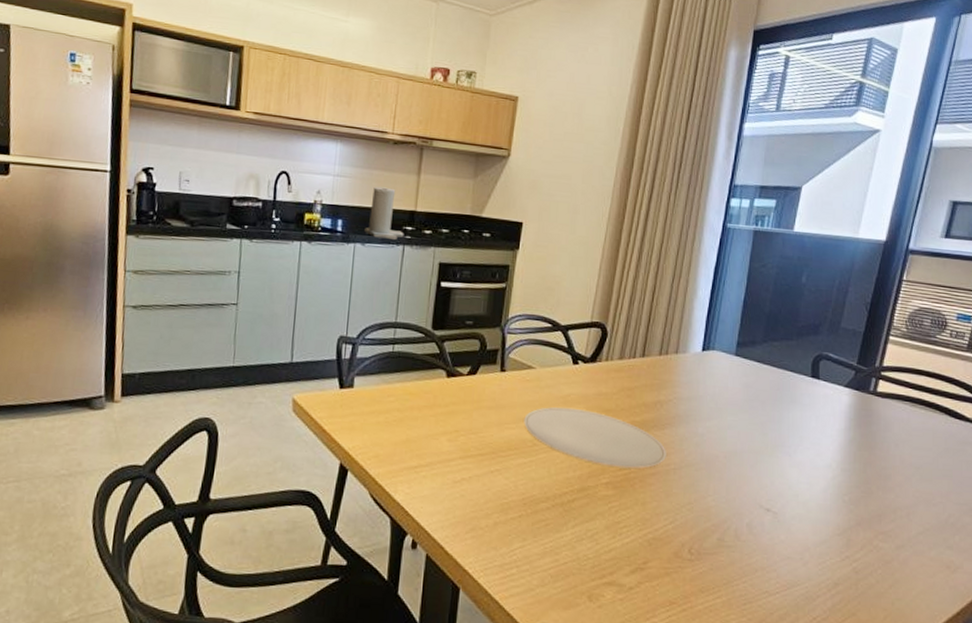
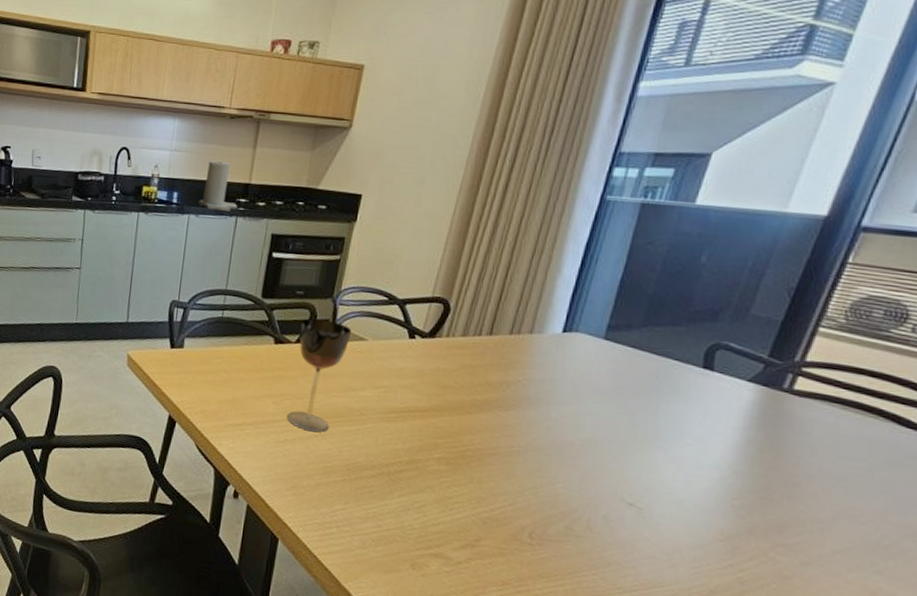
wineglass: none [462,348,521,468] -> present [287,318,352,432]
plate: present [524,406,666,470] -> none [352,379,511,449]

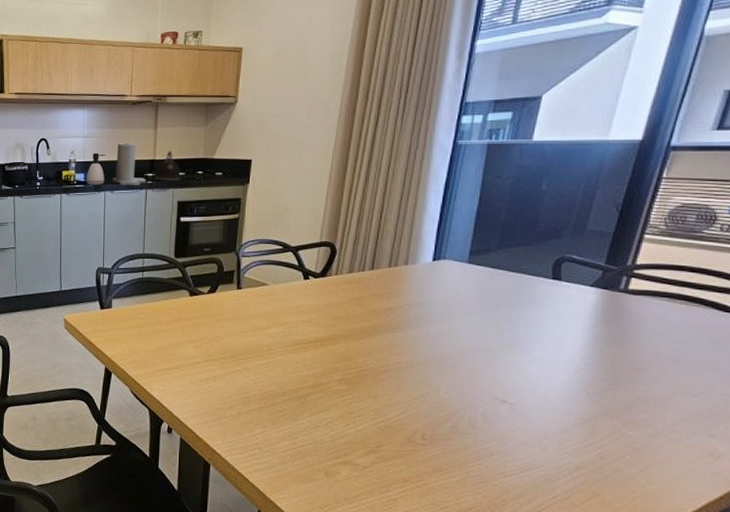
soap dispenser: none [169,169,195,208] -> present [87,152,106,186]
kettle: none [247,175,278,213] -> present [154,150,181,183]
wineglass: present [287,318,352,432] -> none [207,270,255,369]

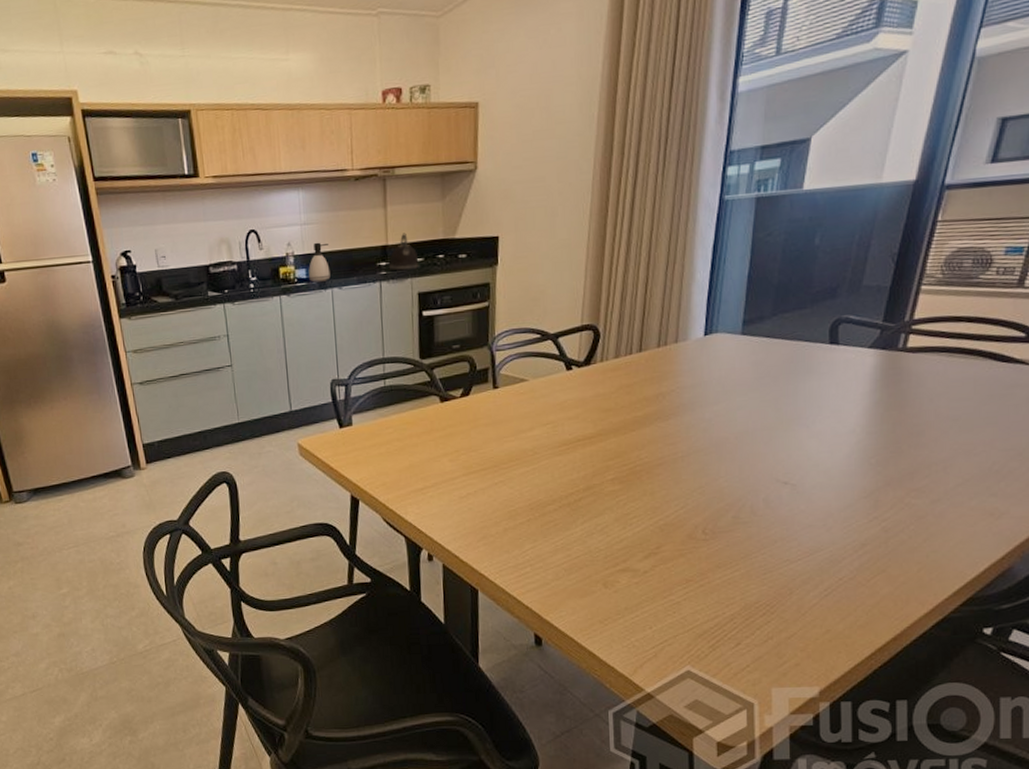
paper towel: present [111,142,146,185] -> none [338,226,379,279]

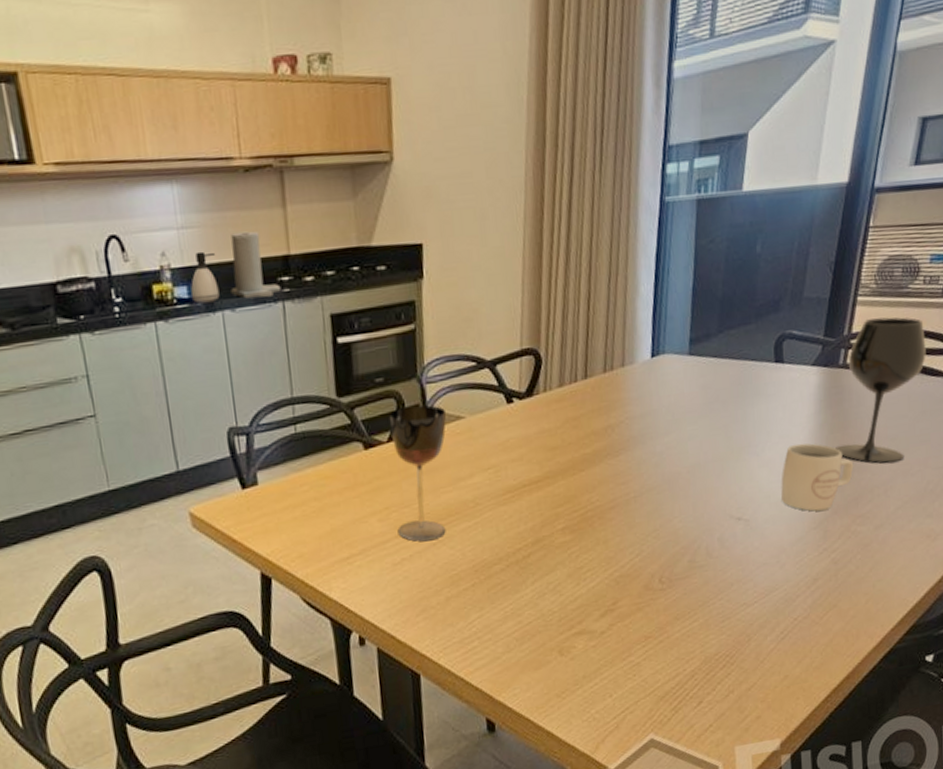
paper towel: none [338,226,379,279] -> present [229,231,282,299]
kettle: present [388,233,419,272] -> none [292,239,330,289]
wineglass: none [462,368,513,481] -> present [389,405,447,542]
mug: none [831,418,910,482] -> present [781,443,854,512]
wineglass: none [891,305,996,442] -> present [835,317,926,463]

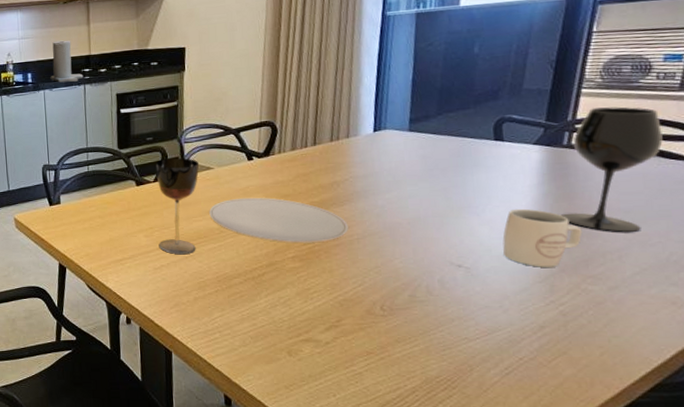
soap dispenser: present [191,251,220,305] -> none [25,53,43,86]
plate: none [461,452,624,511] -> present [209,197,348,244]

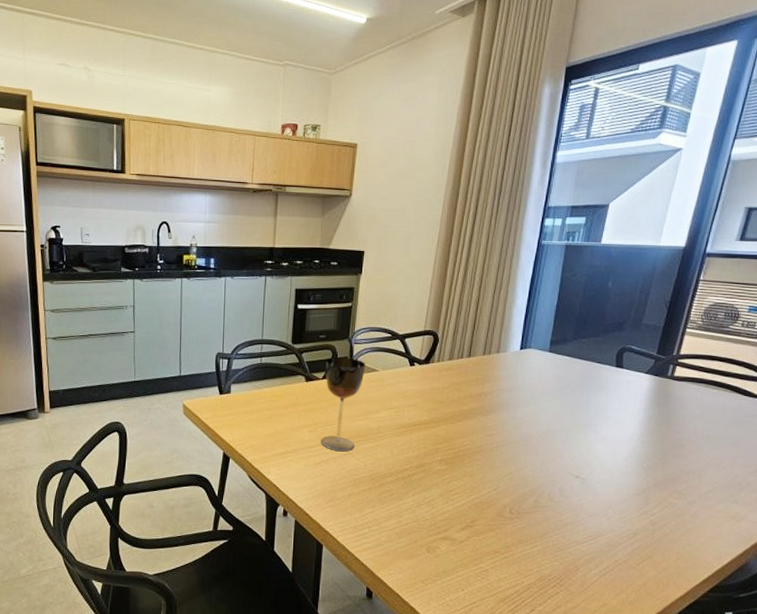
paper towel: present [49,40,84,83] -> none [232,229,266,272]
plate: present [209,197,348,244] -> none [370,401,490,449]
mug: present [502,208,583,267] -> none [613,429,674,482]
wineglass: present [561,106,663,232] -> none [660,346,741,455]

